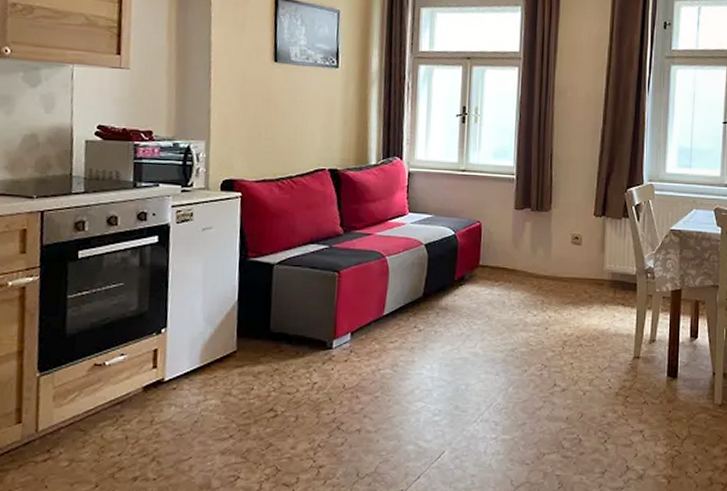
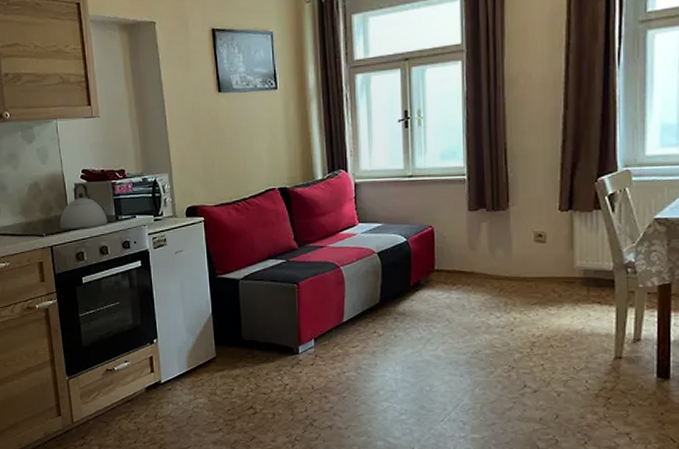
kettle: none [58,141,123,194] -> present [59,183,108,229]

